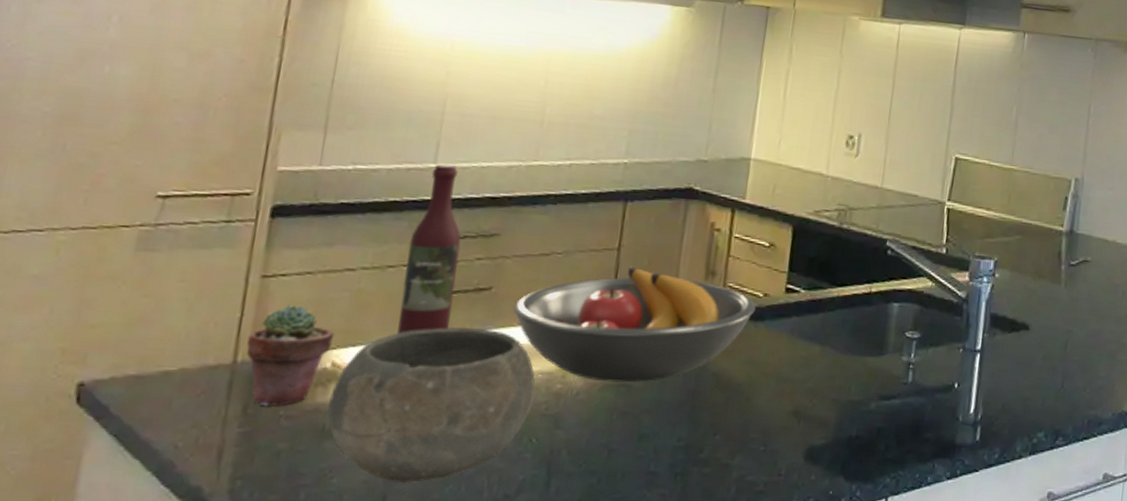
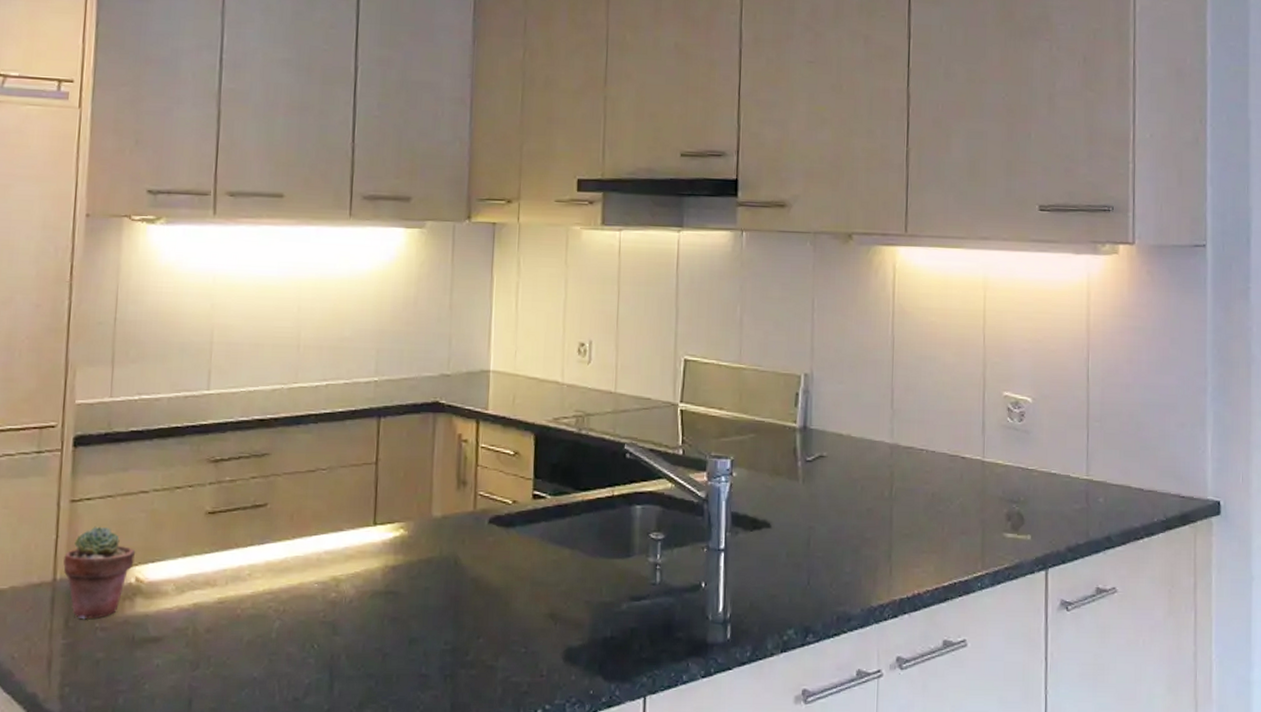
bowl: present [328,327,535,484] -> none [136,541,313,689]
wine bottle: present [397,163,461,335] -> none [189,390,237,550]
fruit bowl: present [512,266,756,383] -> none [287,479,506,590]

